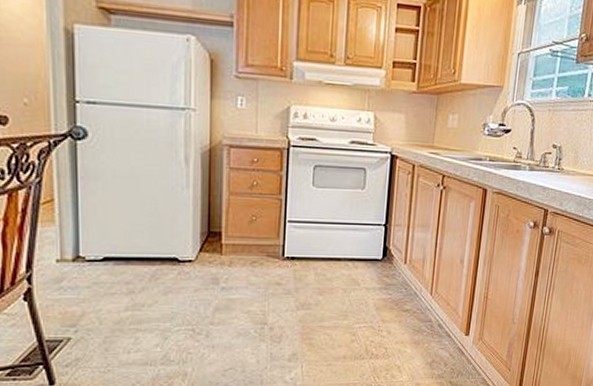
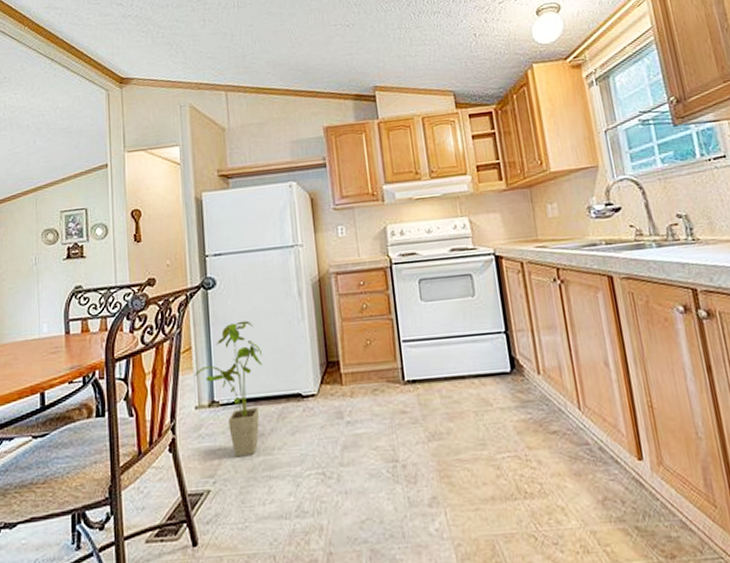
house plant: none [55,179,139,311] -> present [193,320,263,458]

